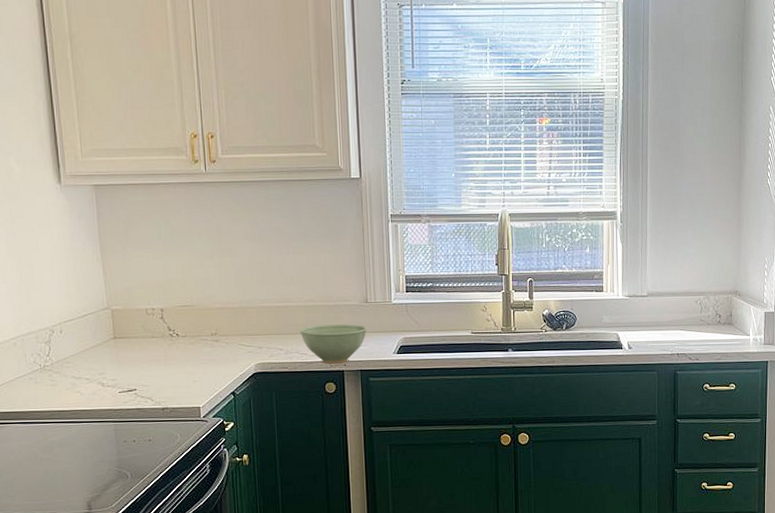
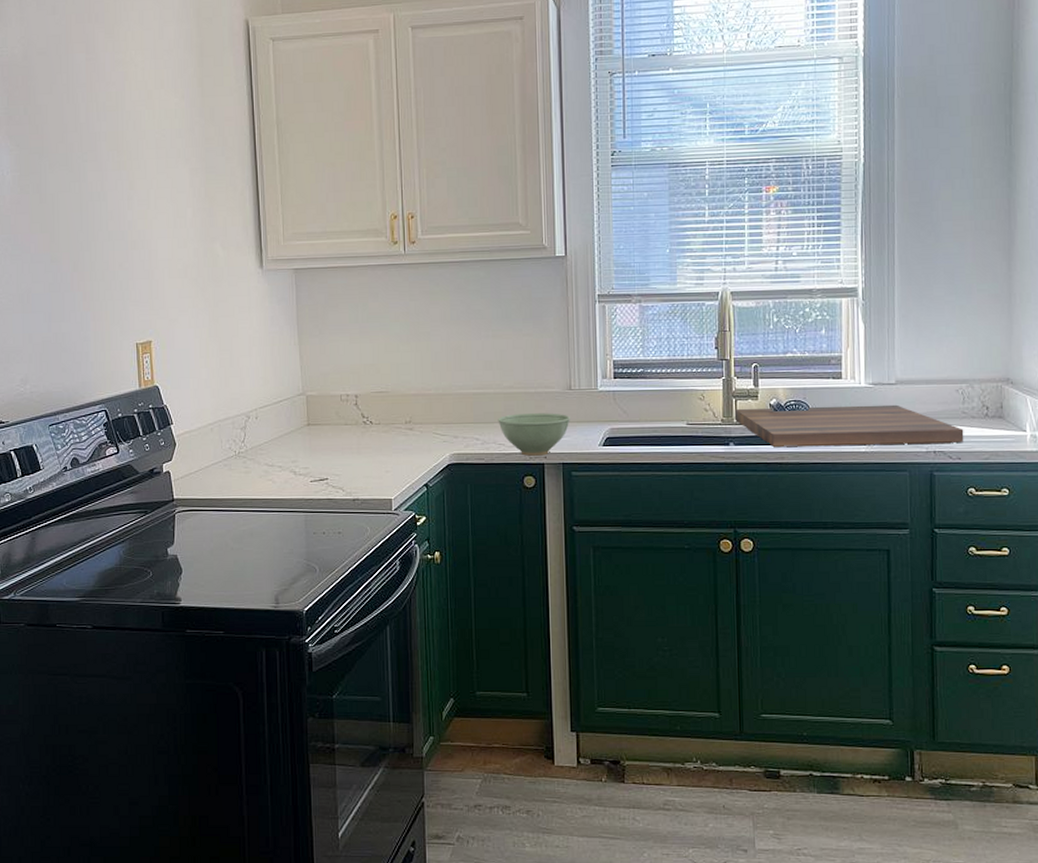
cutting board: none [512,314,701,352] -> present [734,404,964,447]

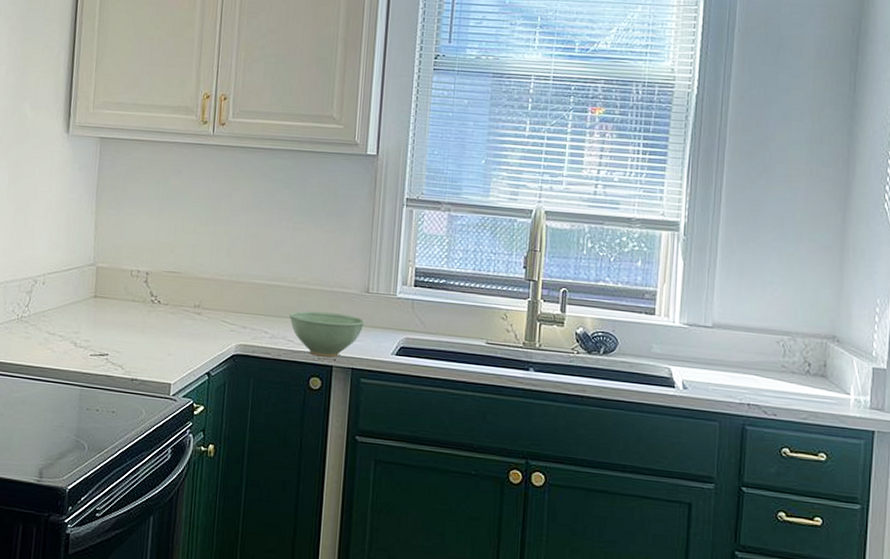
cutting board: present [734,404,964,447] -> none [536,333,782,398]

